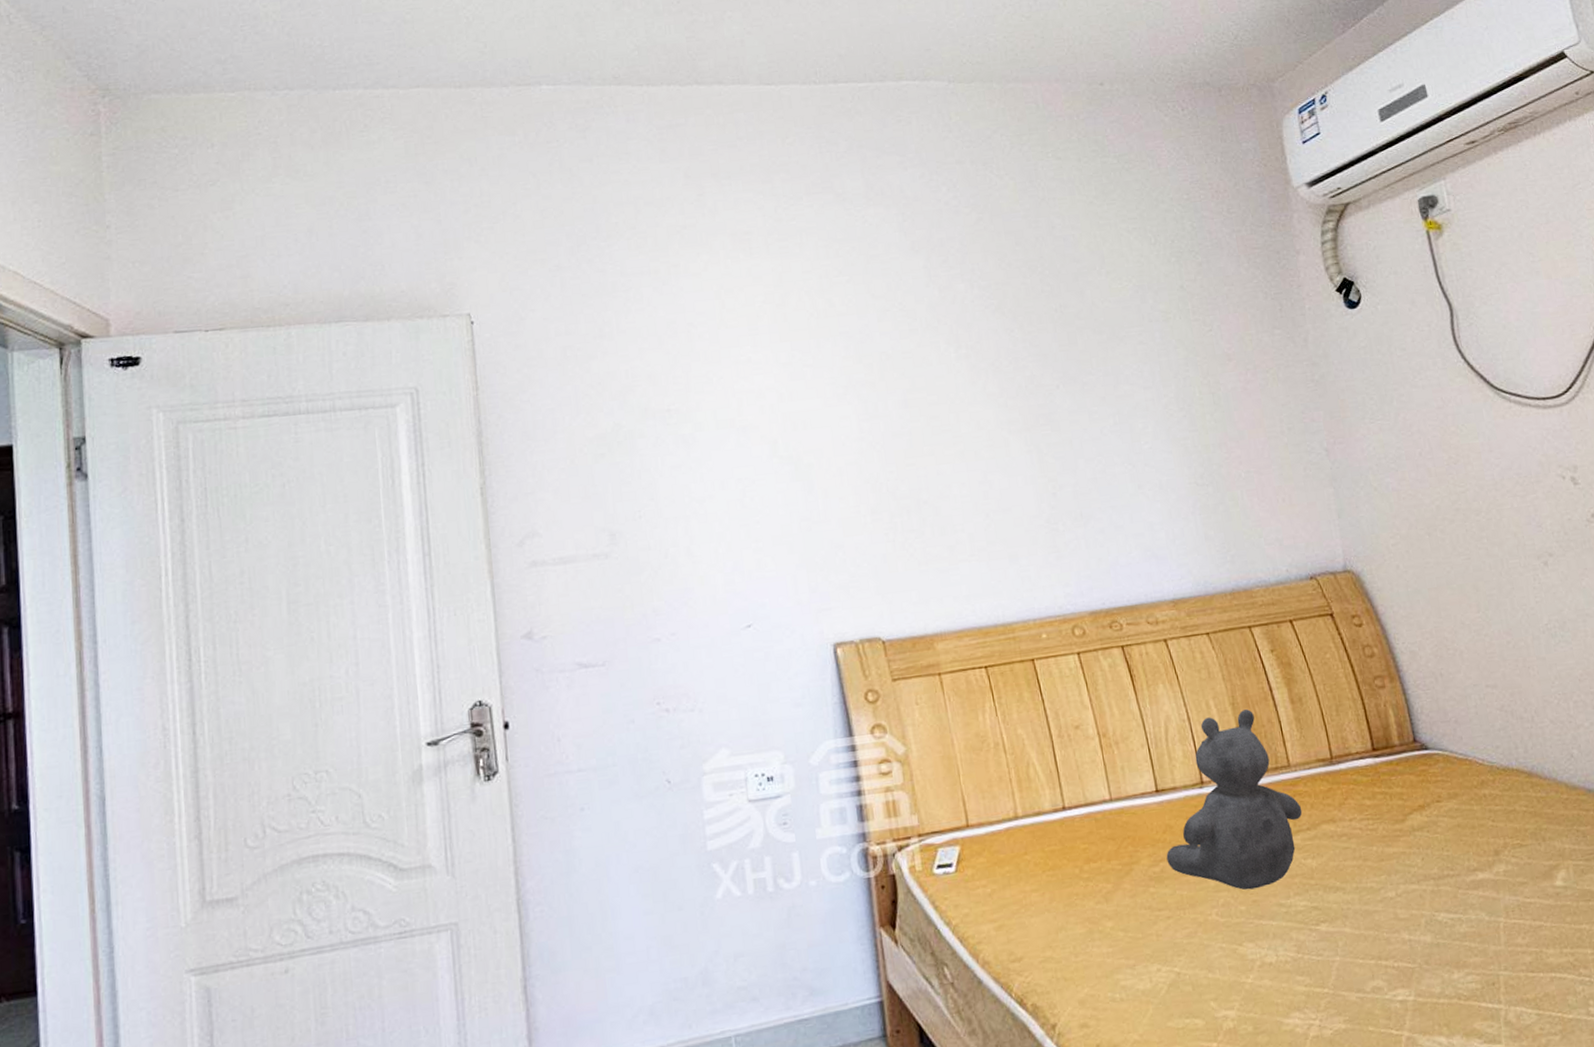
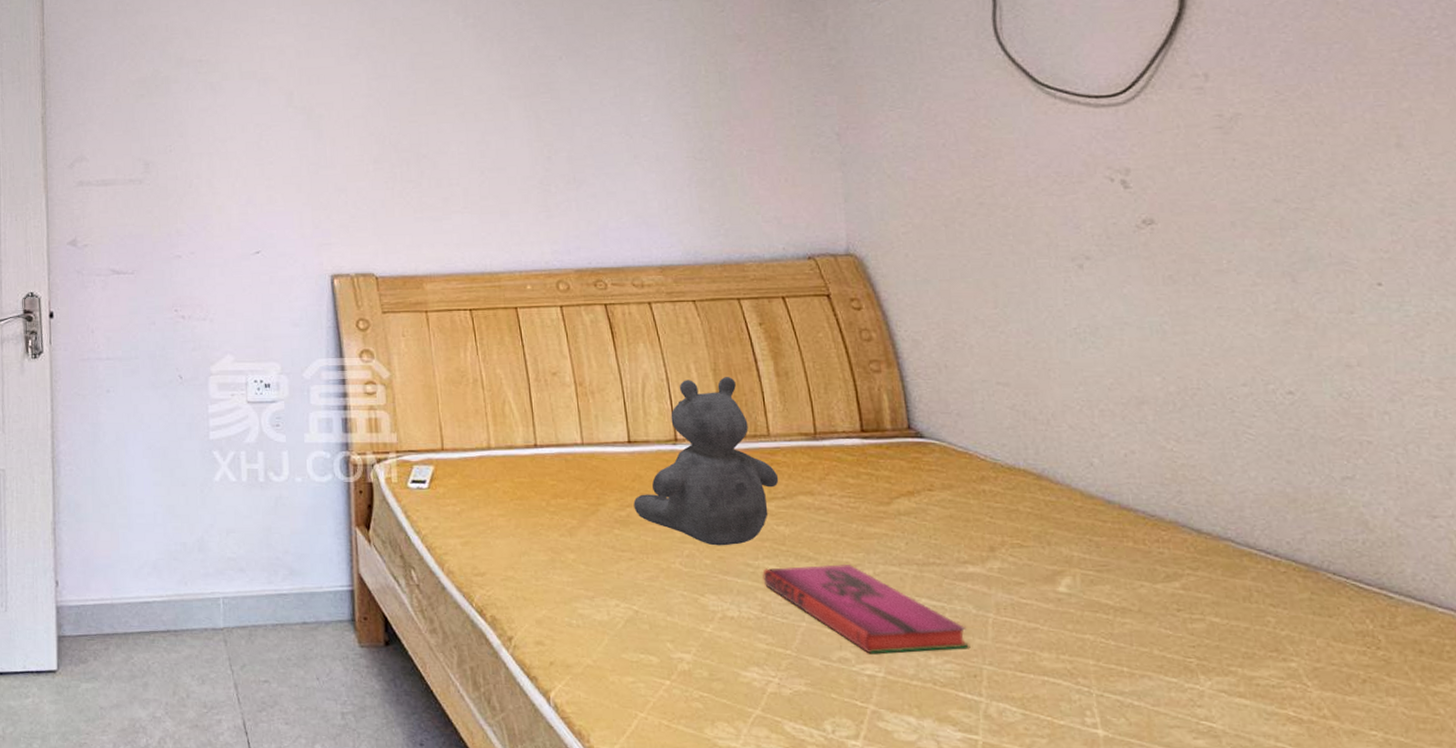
hardback book: none [1295,888,1485,979] -> present [763,563,968,654]

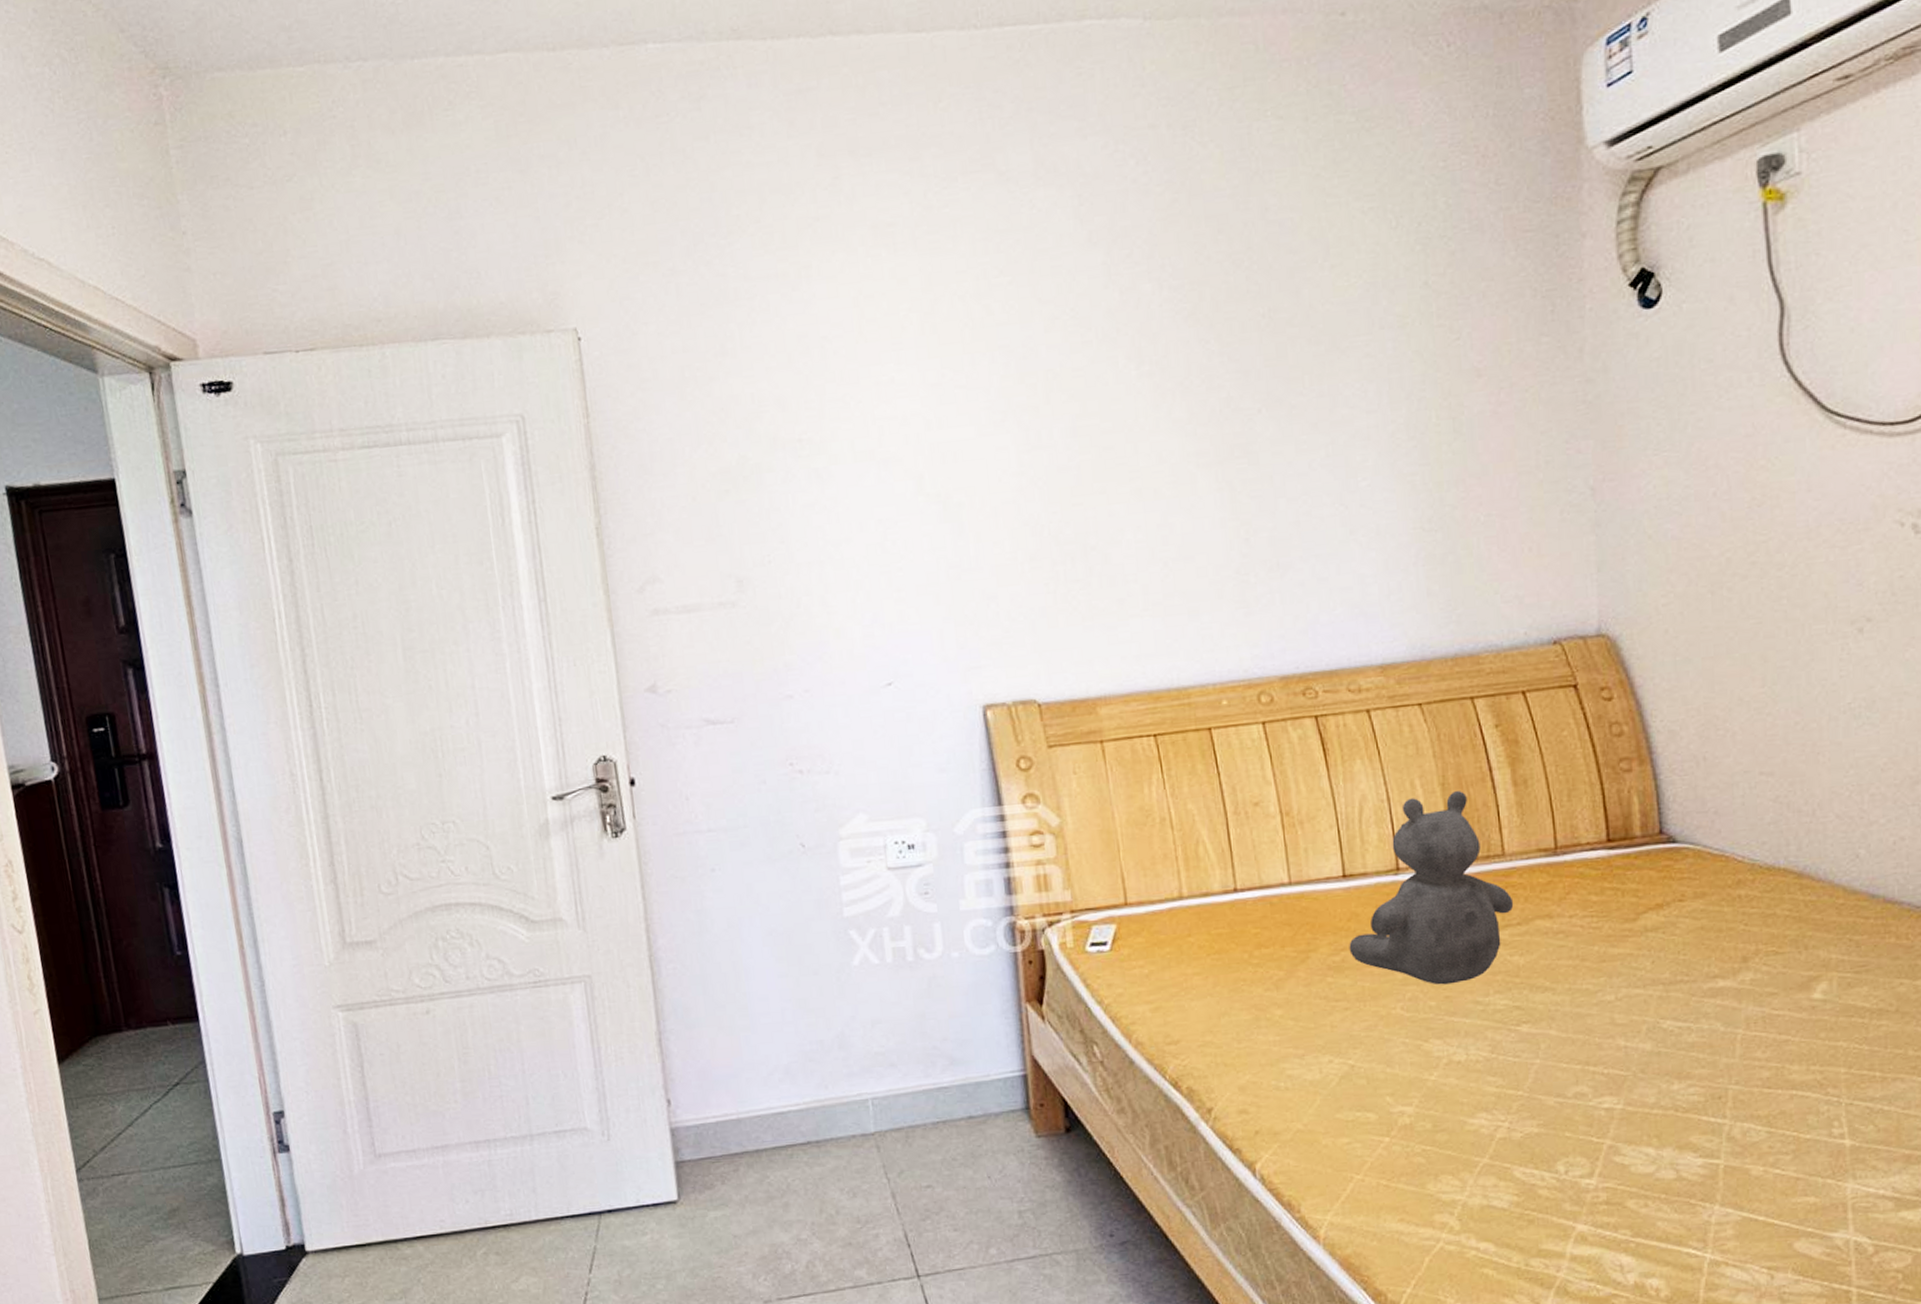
hardback book: present [763,563,968,654] -> none [1493,990,1714,1086]

